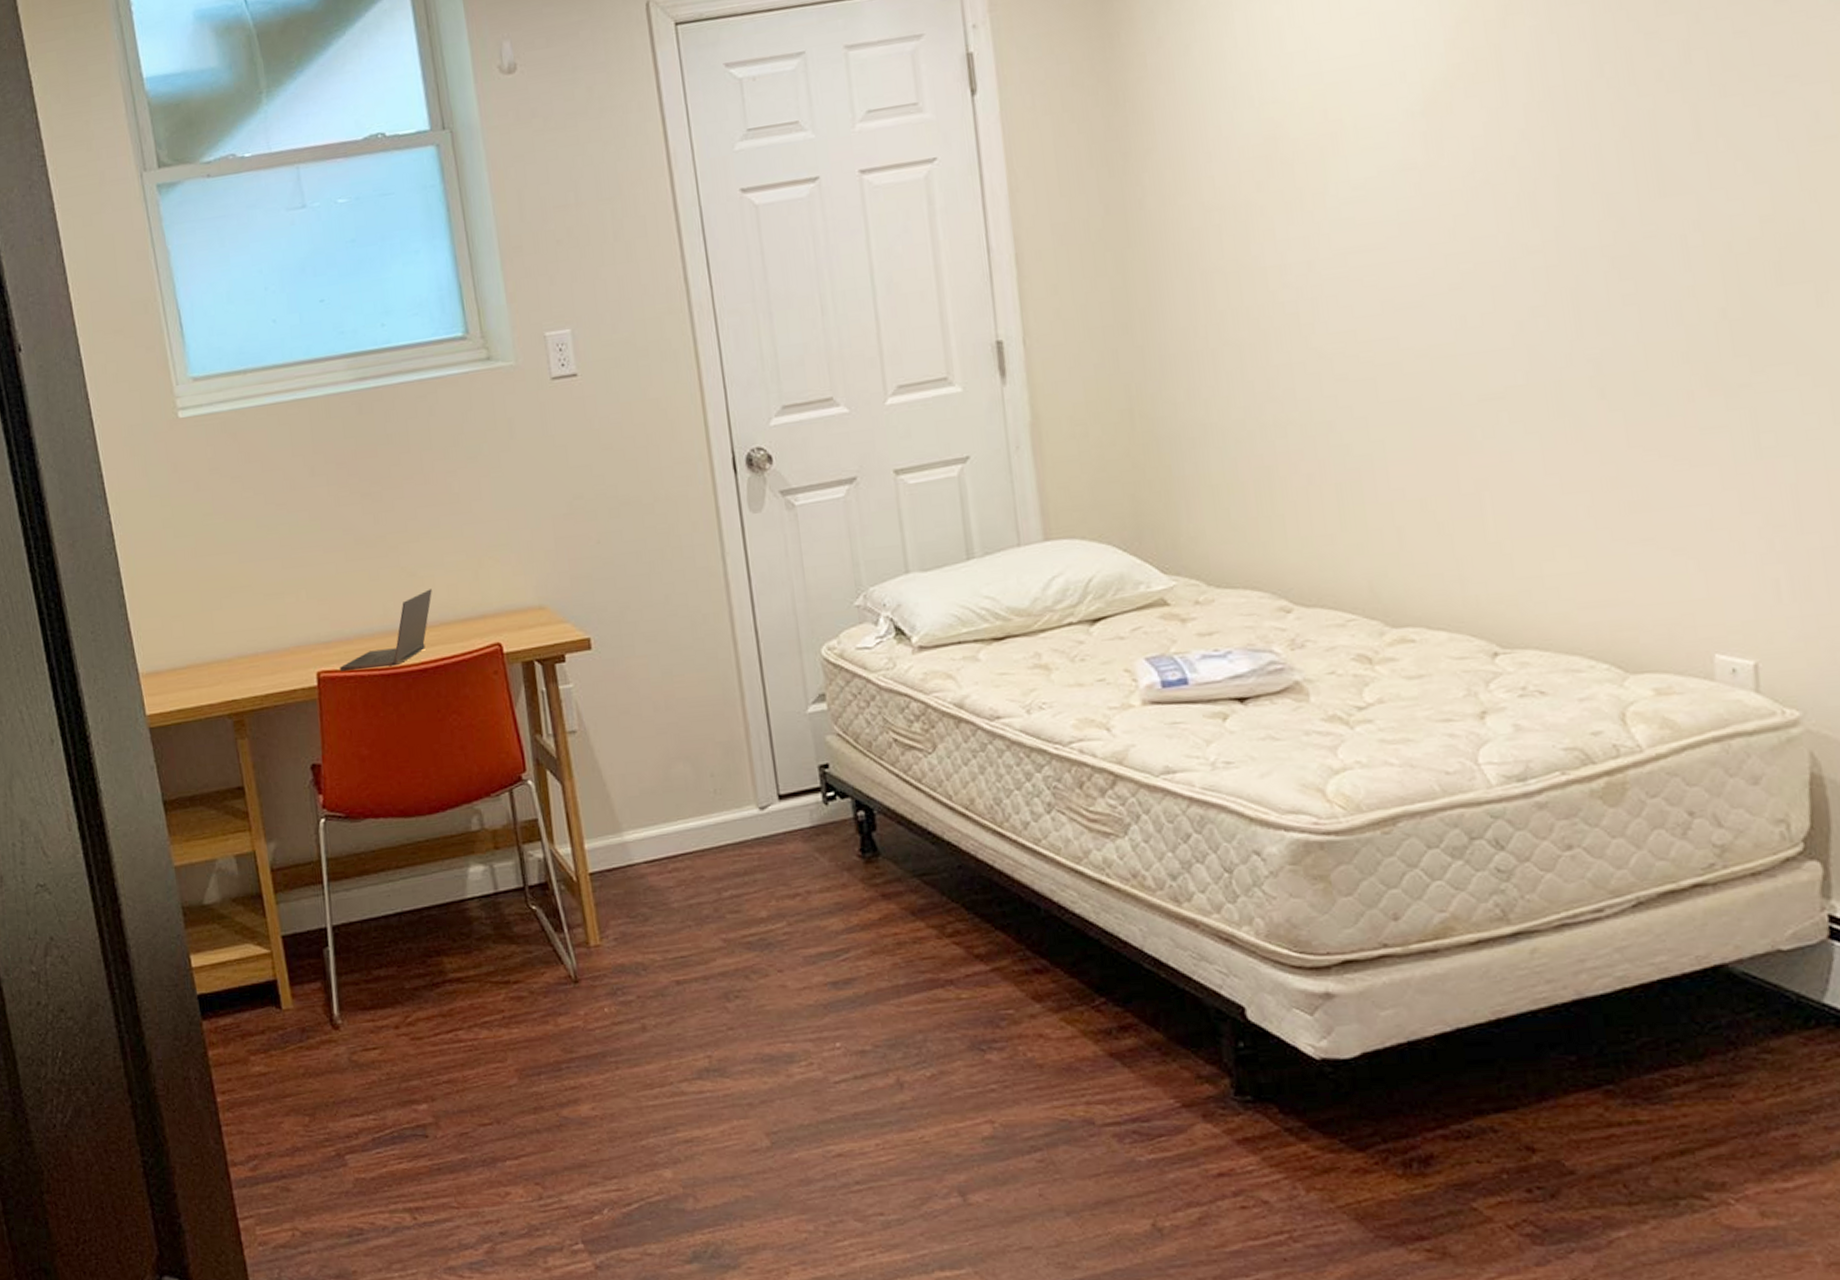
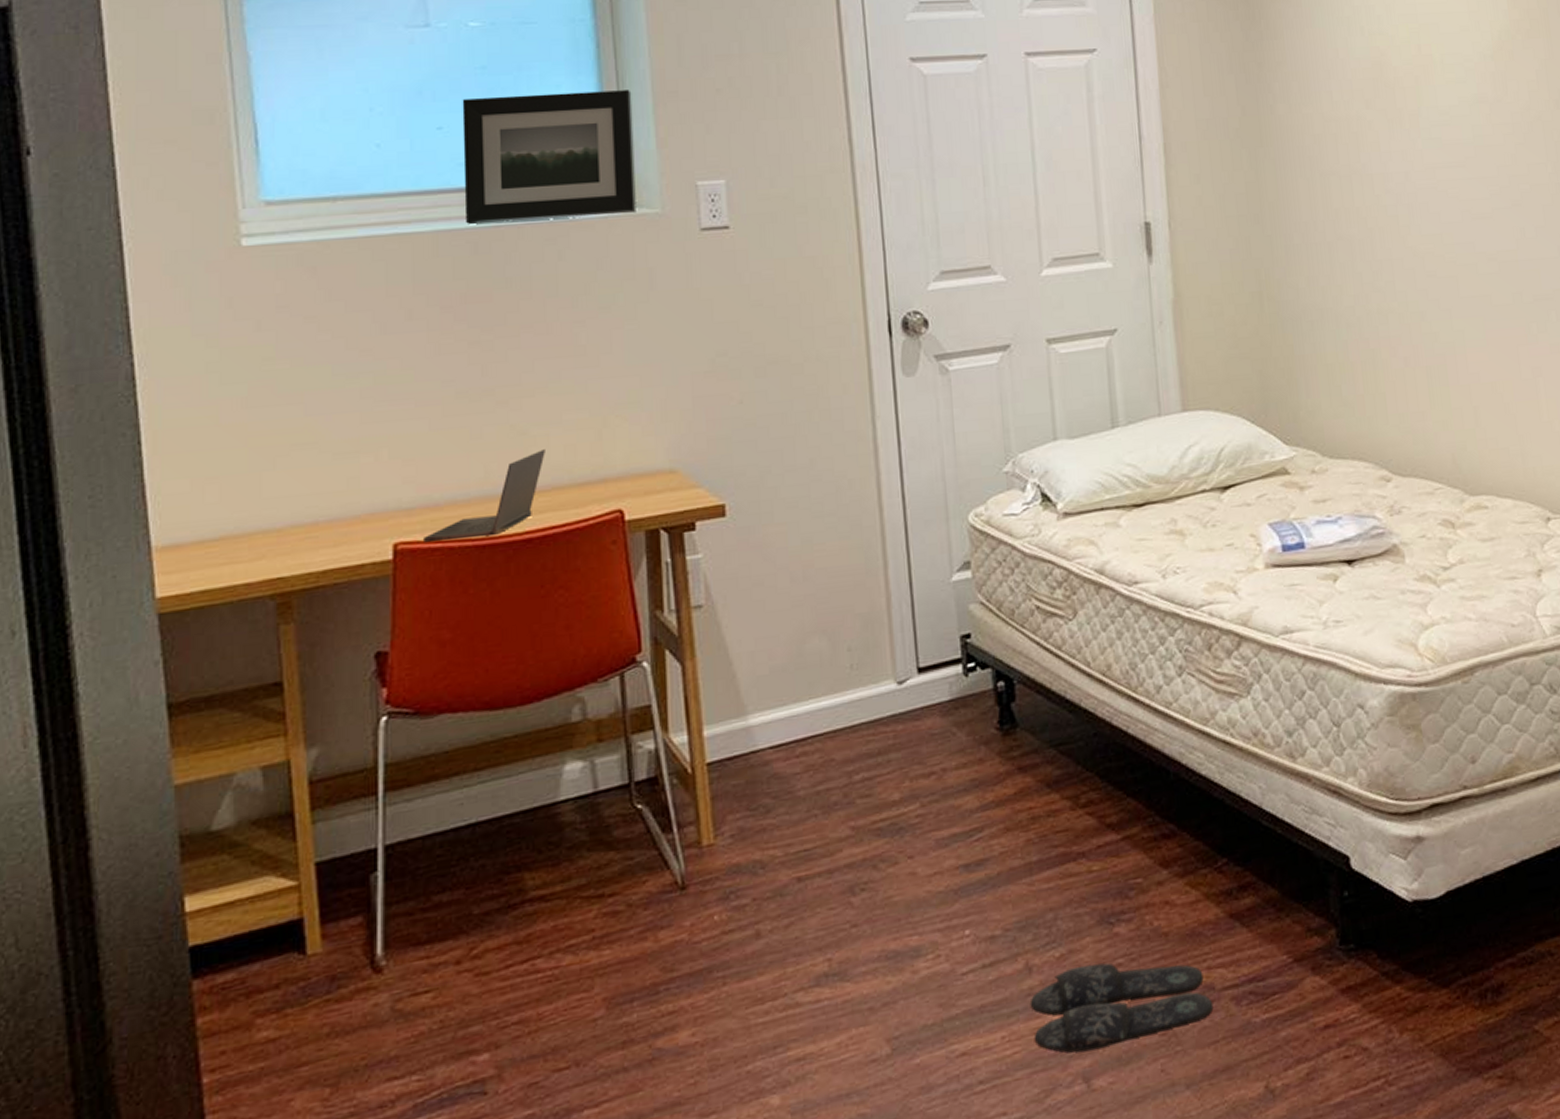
picture frame: none [338,249,493,388] -> present [462,90,636,225]
slippers: none [903,1086,1094,1168] -> present [1031,962,1214,1053]

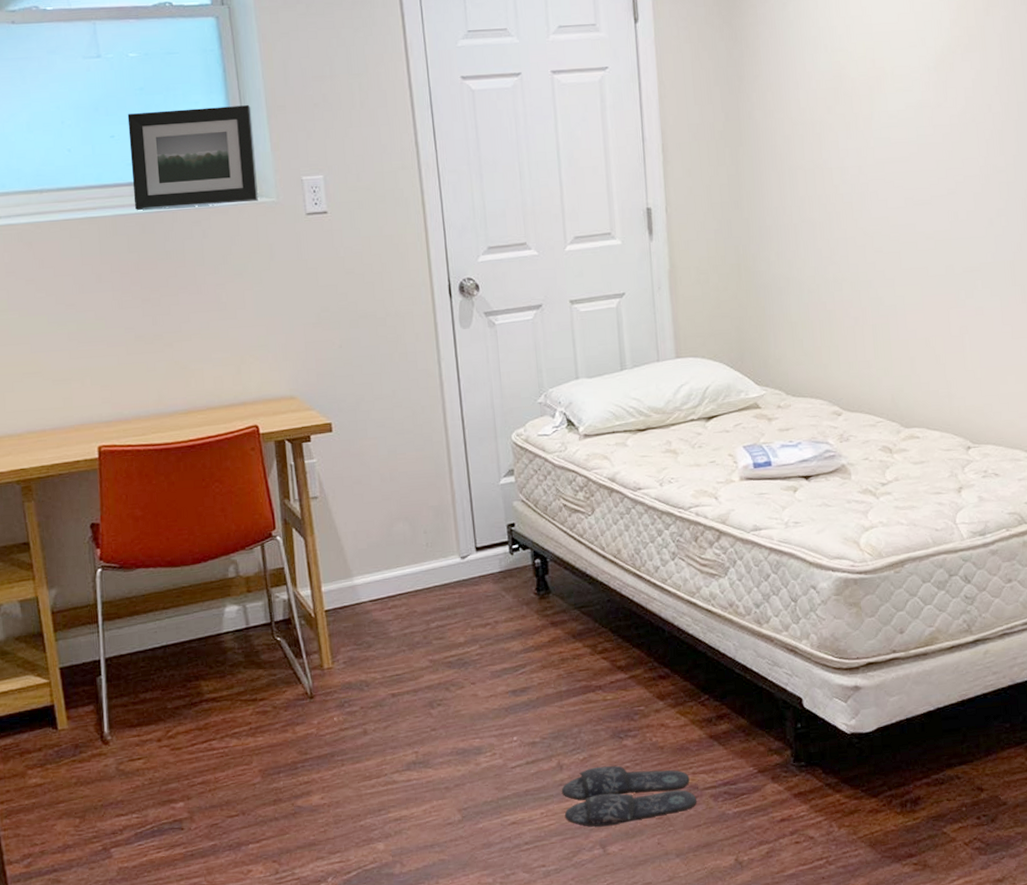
laptop computer: present [424,449,545,543] -> none [119,380,201,447]

